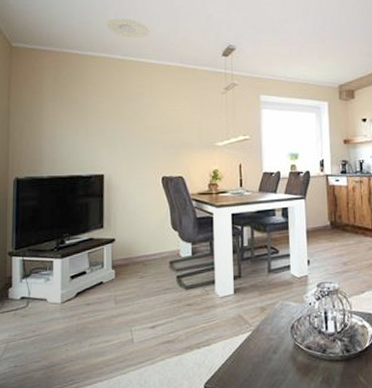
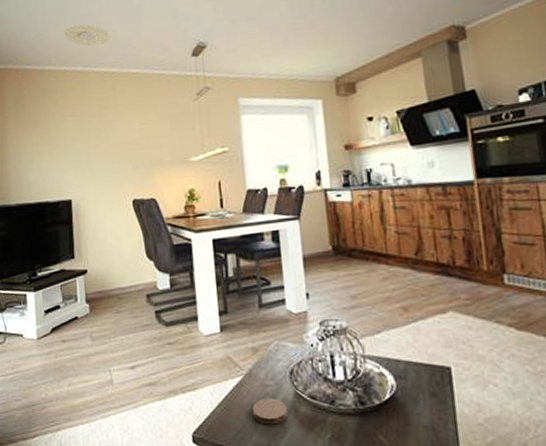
coaster: none [258,349,287,373] -> present [253,398,287,425]

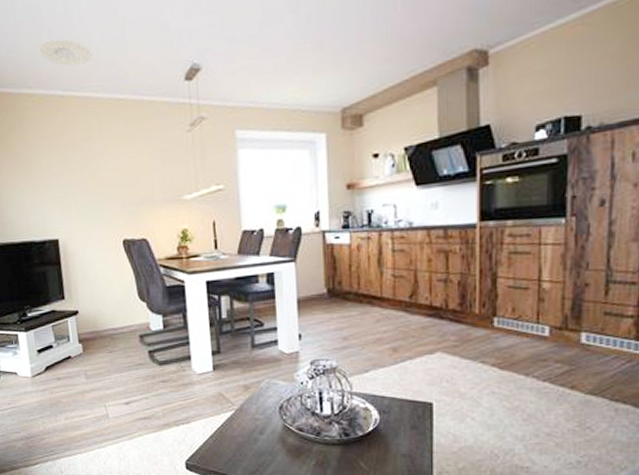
coaster: present [253,398,287,425] -> none [243,430,275,453]

